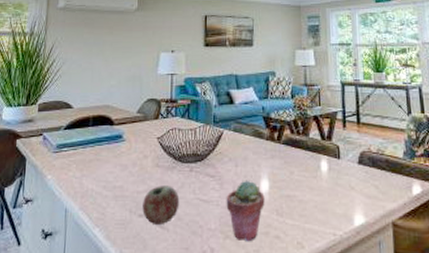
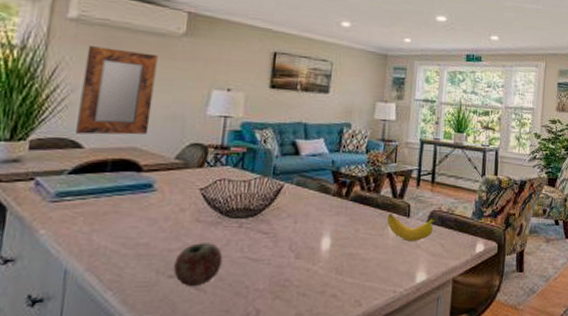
home mirror: none [68,27,119,97] -> present [76,46,158,135]
potted succulent: present [226,180,265,242] -> none [279,237,325,302]
banana: none [318,155,369,184] -> present [387,213,439,242]

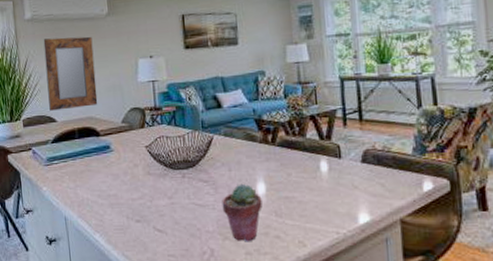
apple: present [173,243,223,286] -> none [138,192,175,229]
potted succulent: none [279,237,325,302] -> present [222,183,263,242]
banana: present [387,213,439,242] -> none [317,156,374,183]

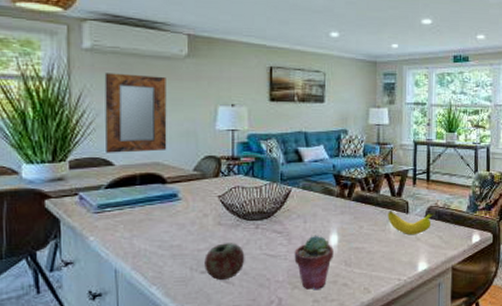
apple: none [138,192,175,229] -> present [204,243,245,280]
banana: none [317,156,374,183] -> present [388,211,436,235]

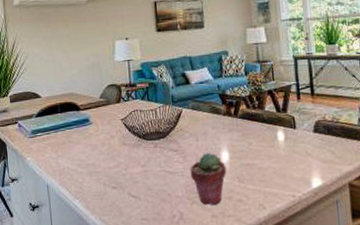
home mirror: present [104,73,167,153] -> none [30,20,79,88]
apple: present [204,243,245,280] -> none [114,161,148,195]
banana: present [388,211,436,235] -> none [275,126,324,151]

